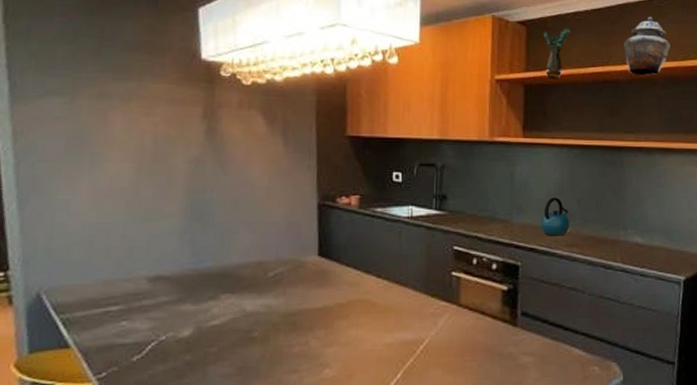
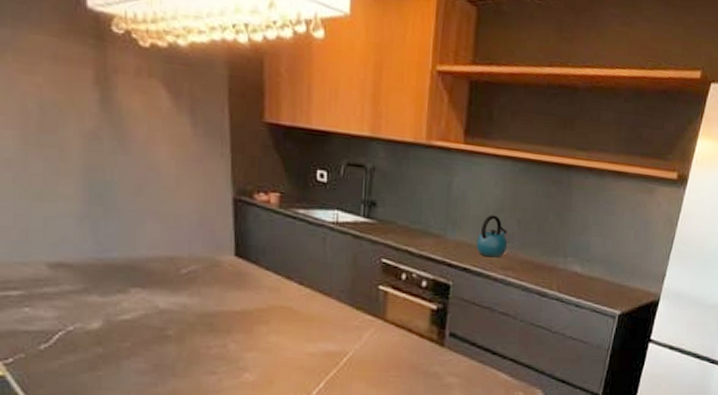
vase: present [543,27,571,80] -> none [494,13,529,79]
ginger jar: present [623,17,671,76] -> none [586,10,640,85]

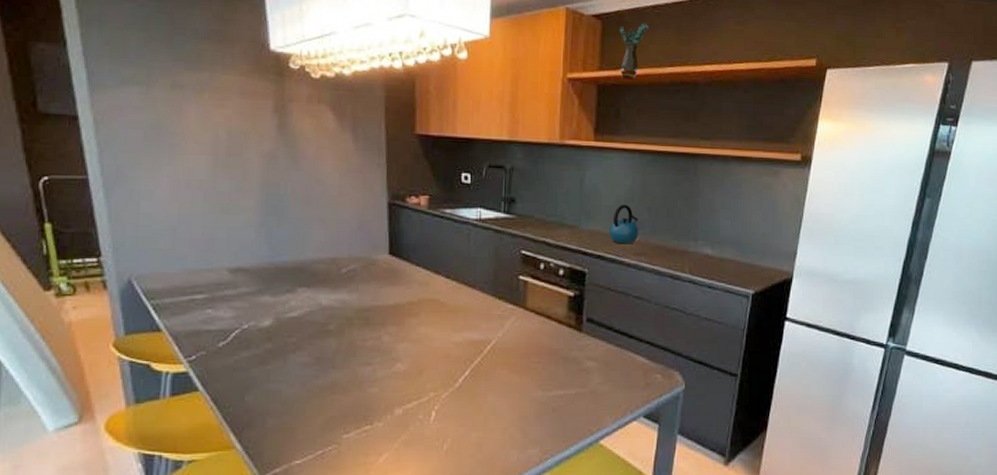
vase: none [494,13,529,79] -> present [619,22,649,80]

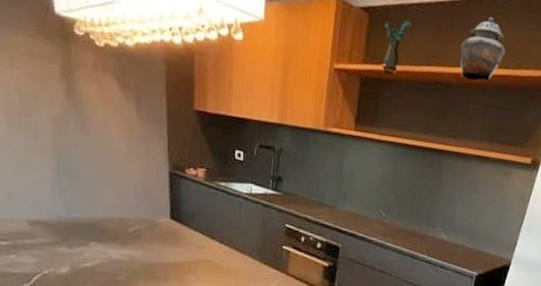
kettle: present [609,204,639,244] -> none [361,190,388,226]
ginger jar: none [704,12,756,78] -> present [459,17,506,82]

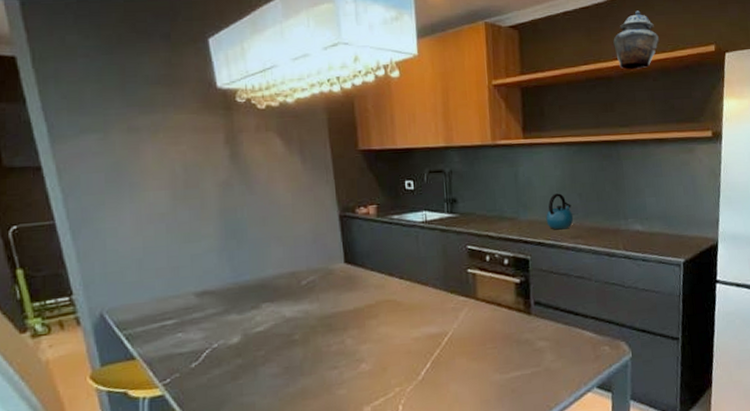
kettle: none [361,190,388,226] -> present [546,193,574,230]
vase: present [382,19,412,76] -> none [535,27,562,81]

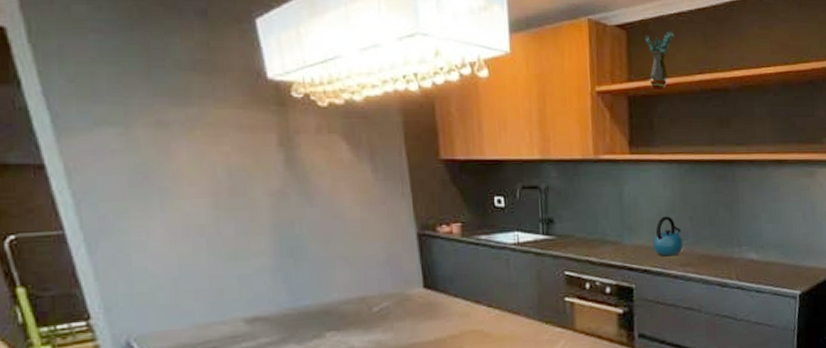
vase: none [535,27,562,81] -> present [645,30,675,90]
ginger jar: present [613,10,660,70] -> none [731,16,782,82]

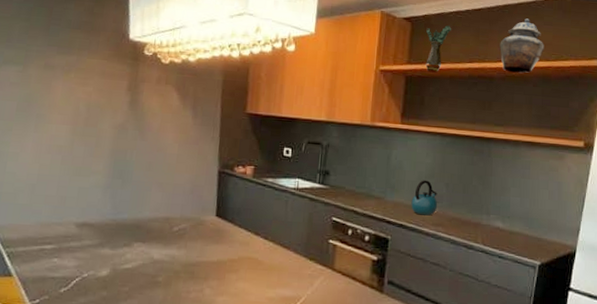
ginger jar: none [731,16,782,82] -> present [499,18,544,74]

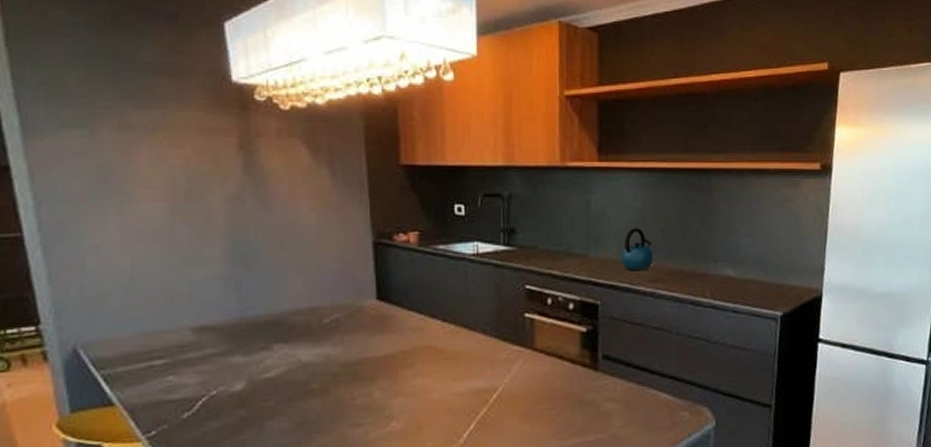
vase: present [425,25,452,73] -> none [618,32,649,94]
ginger jar: present [499,18,544,74] -> none [709,17,764,86]

